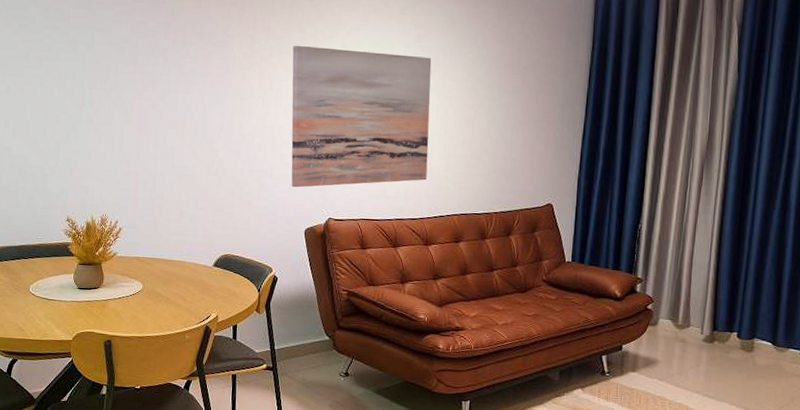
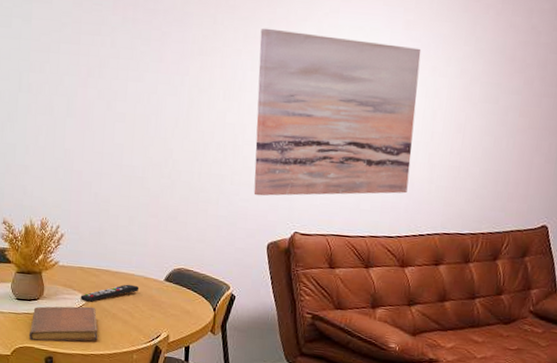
notebook: none [89,292,153,327] -> present [28,306,98,342]
remote control: none [136,270,191,288] -> present [80,284,140,302]

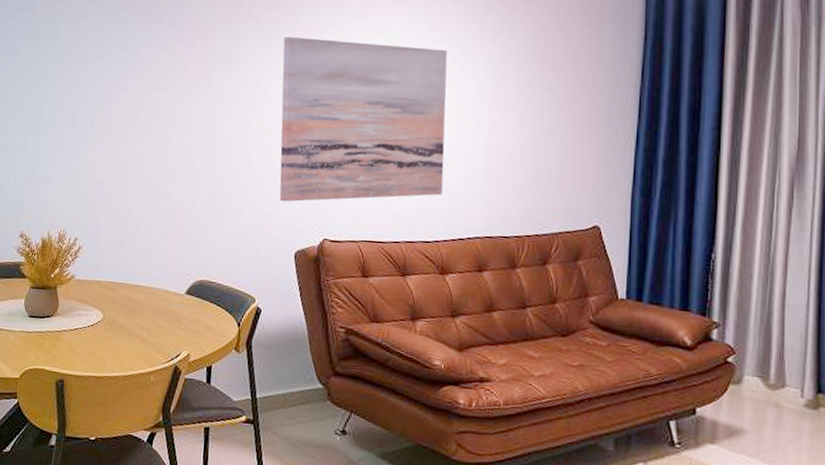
notebook: present [28,306,98,342] -> none [39,323,113,363]
remote control: present [80,284,140,302] -> none [96,298,159,318]

